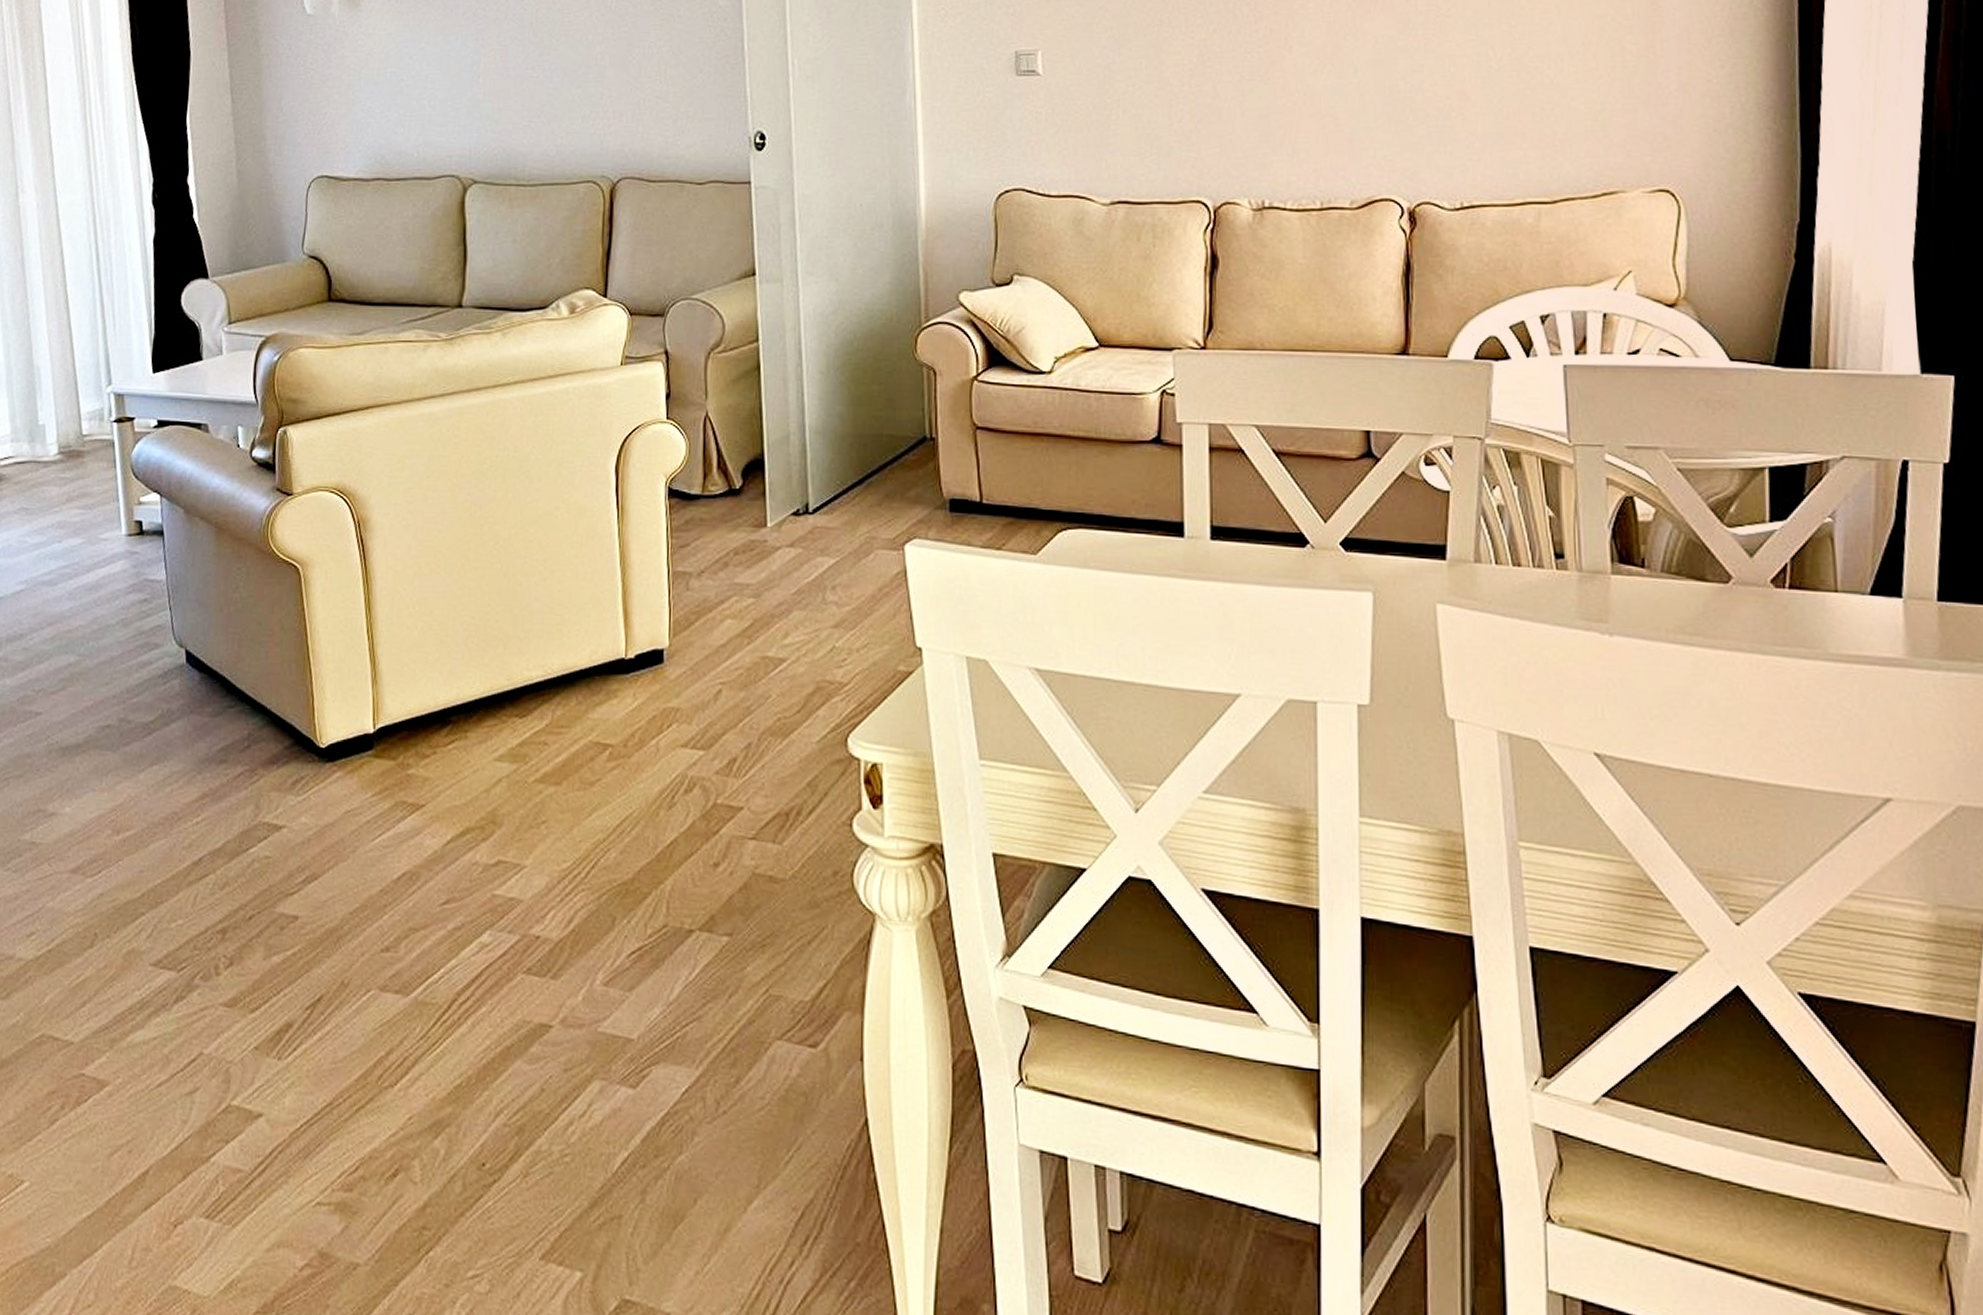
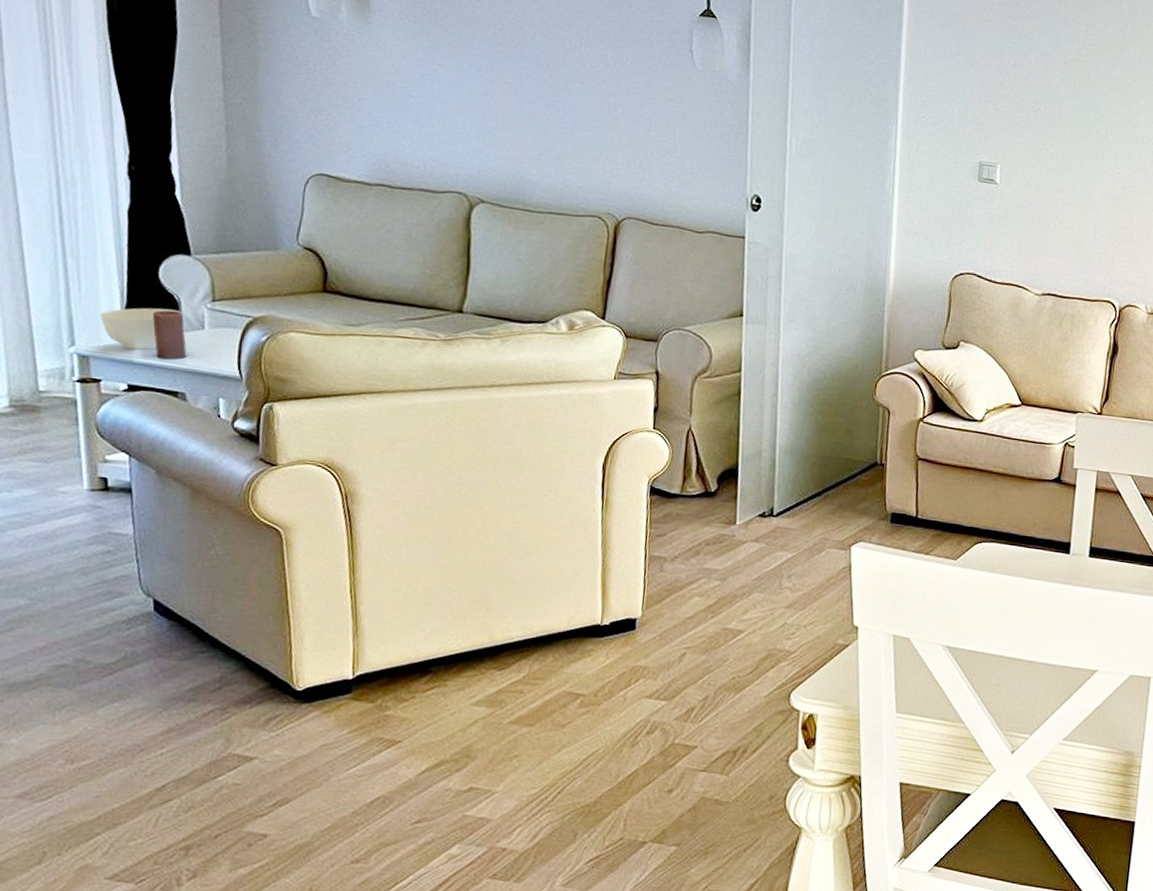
bowl: none [132,336,203,383] -> present [99,307,183,351]
candle: none [176,338,208,392] -> present [152,310,187,361]

